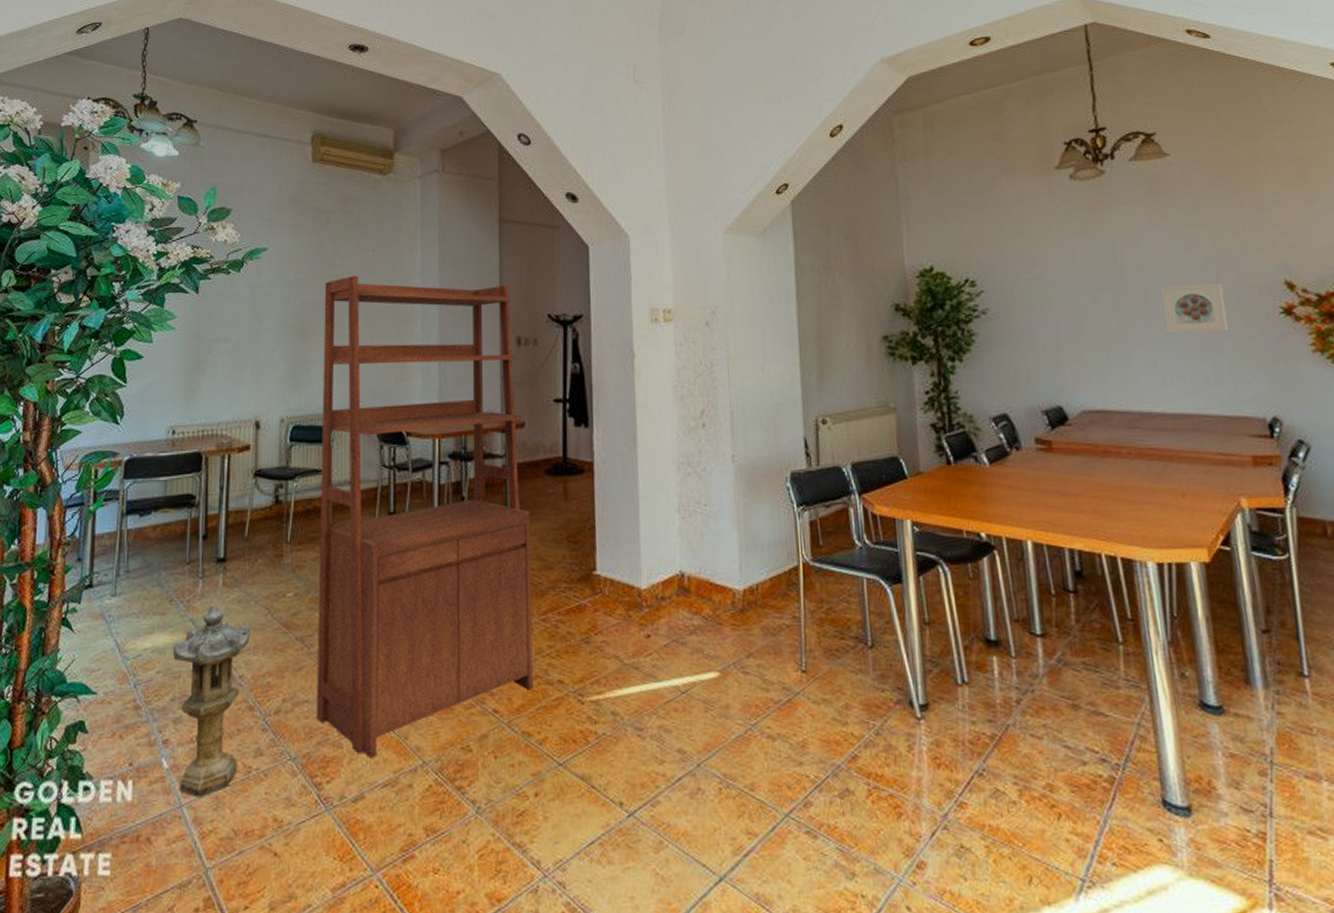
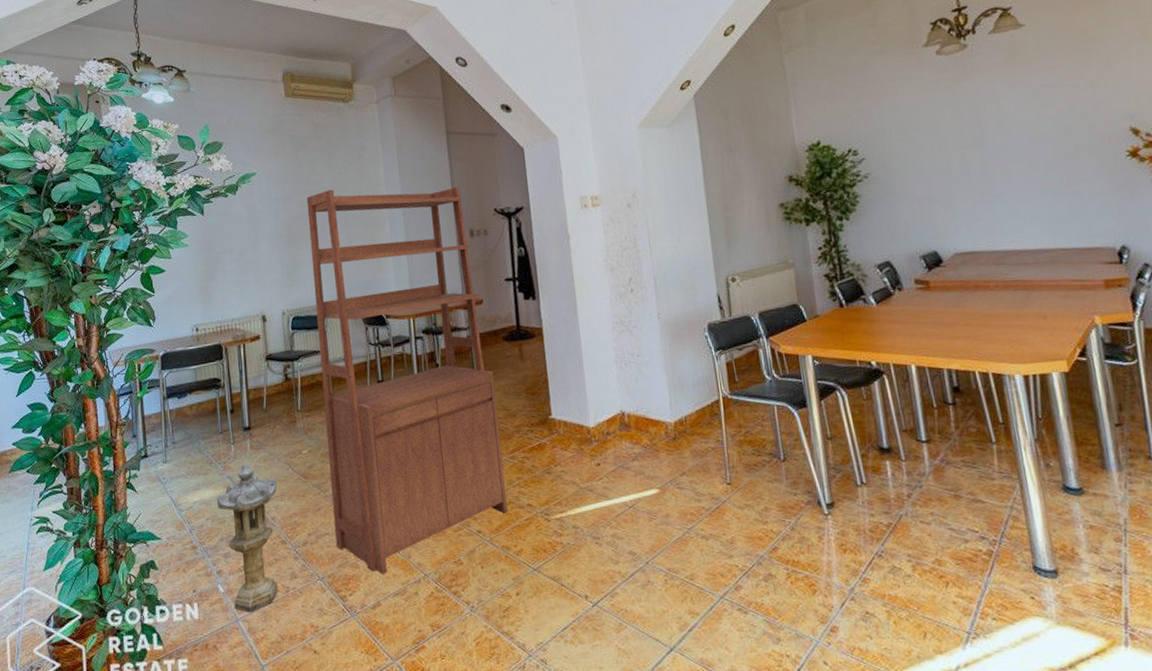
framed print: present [1161,282,1228,333] -> none [1021,134,1081,181]

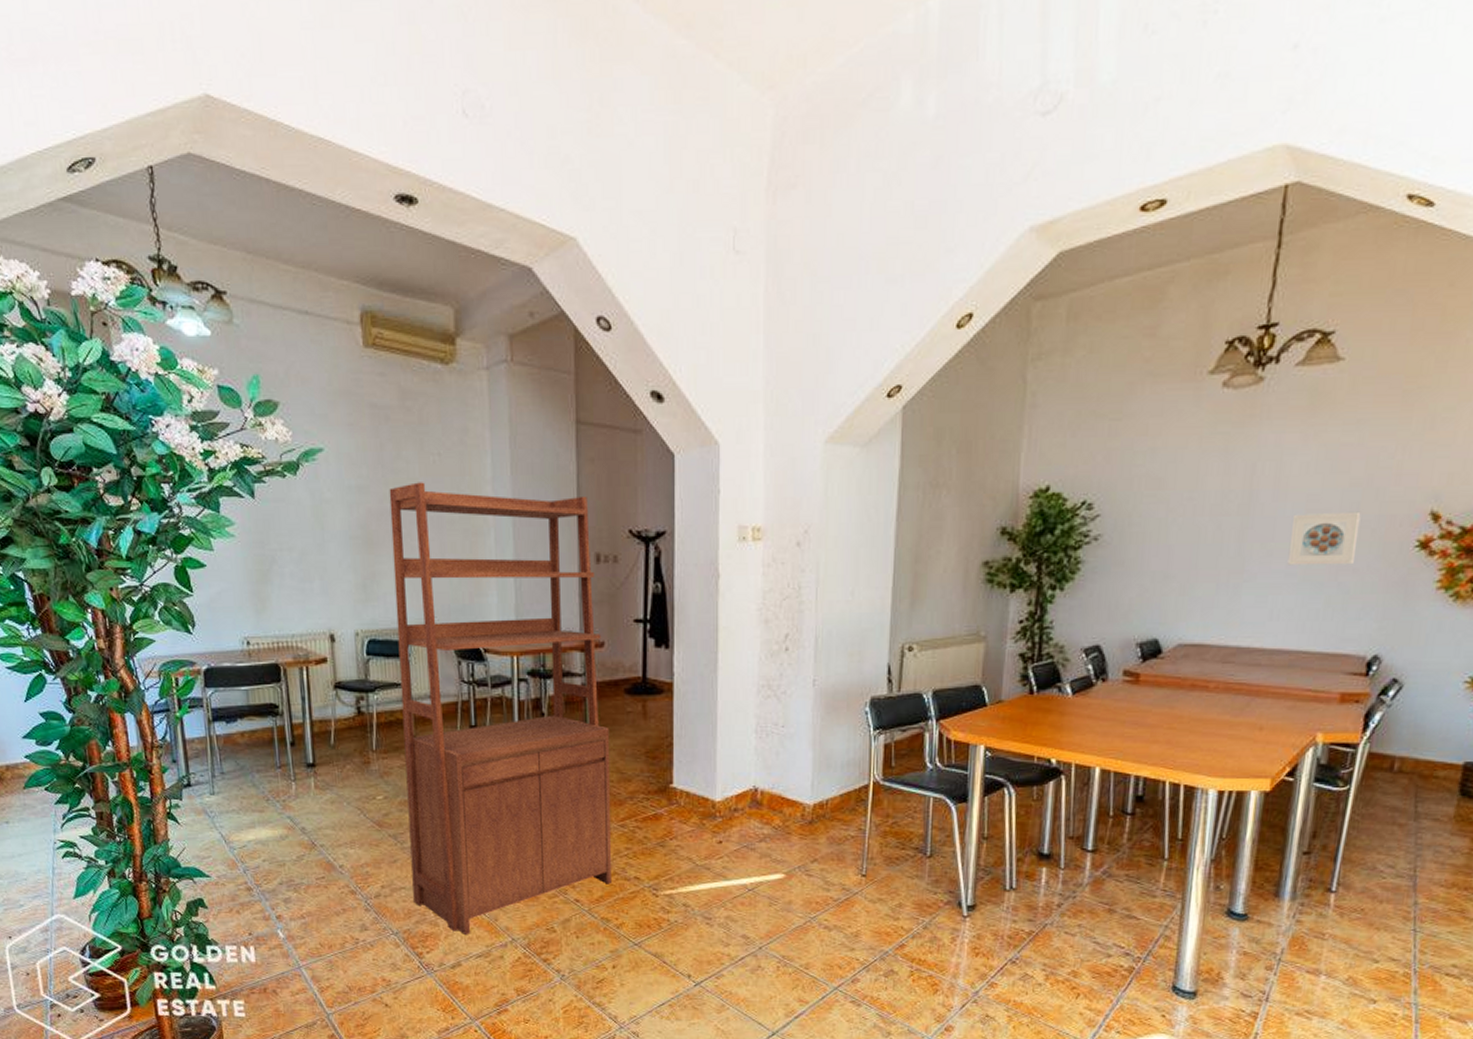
lantern: present [217,463,278,613] -> none [275,804,346,961]
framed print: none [1021,134,1081,181] -> present [1287,511,1361,566]

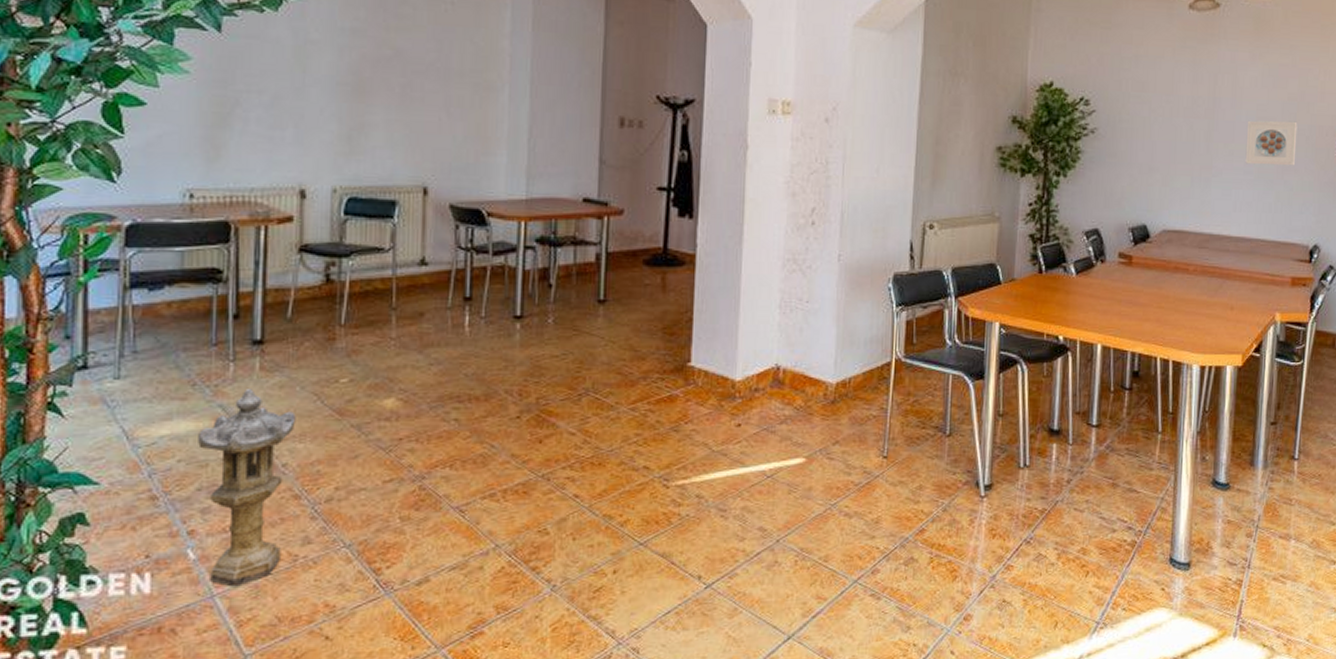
lantern: none [275,804,346,961] -> present [198,389,296,587]
bookshelf: present [389,482,611,934] -> none [376,30,625,543]

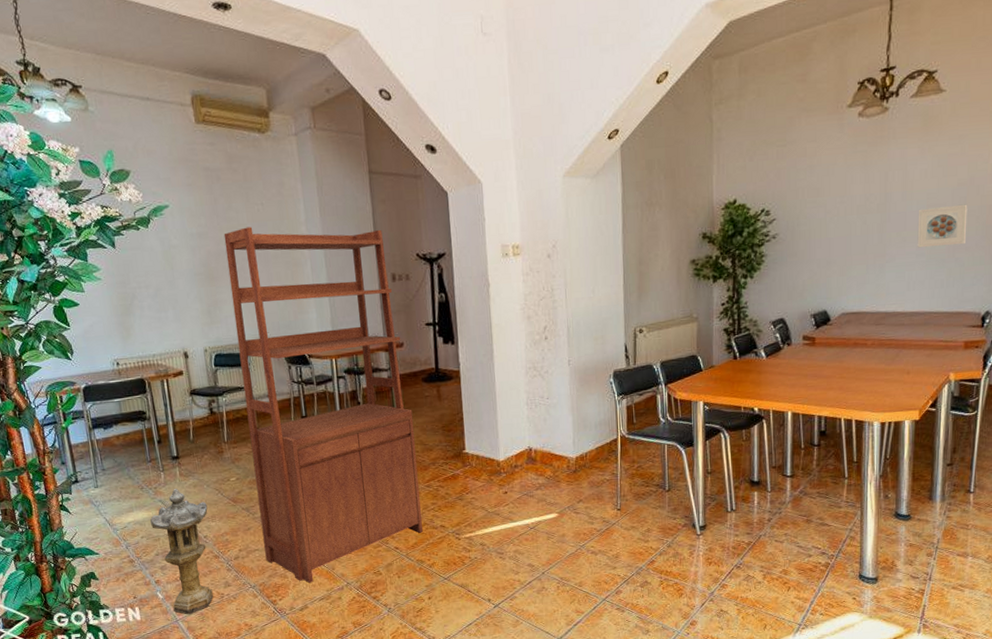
bookshelf: none [376,30,625,543] -> present [223,227,423,583]

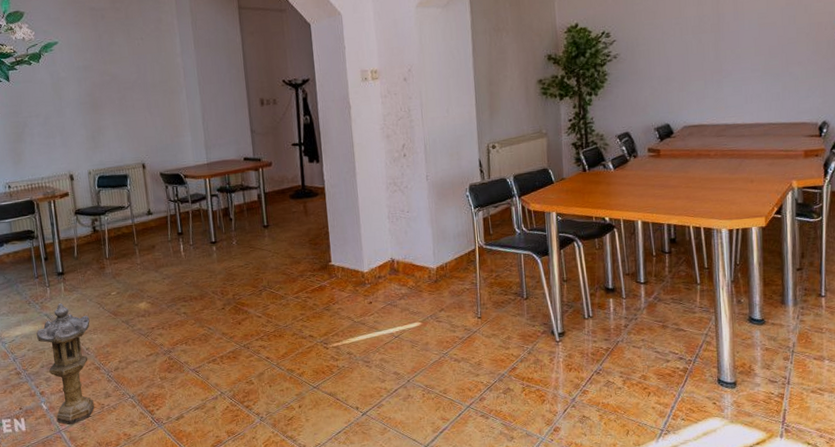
bookshelf: present [223,227,423,583] -> none [107,59,292,393]
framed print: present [917,204,968,248] -> none [750,22,798,64]

